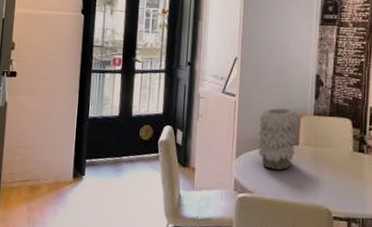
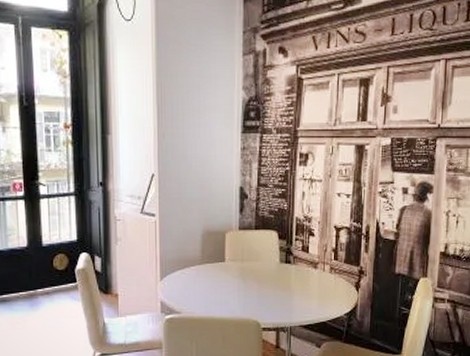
vase: present [258,108,301,170] -> none [183,225,226,288]

